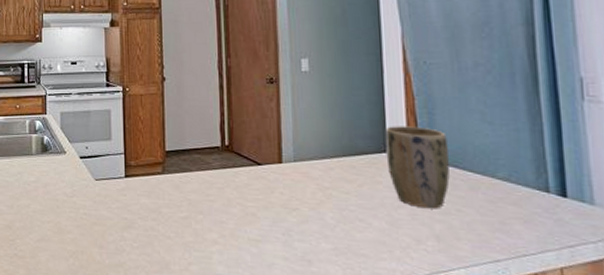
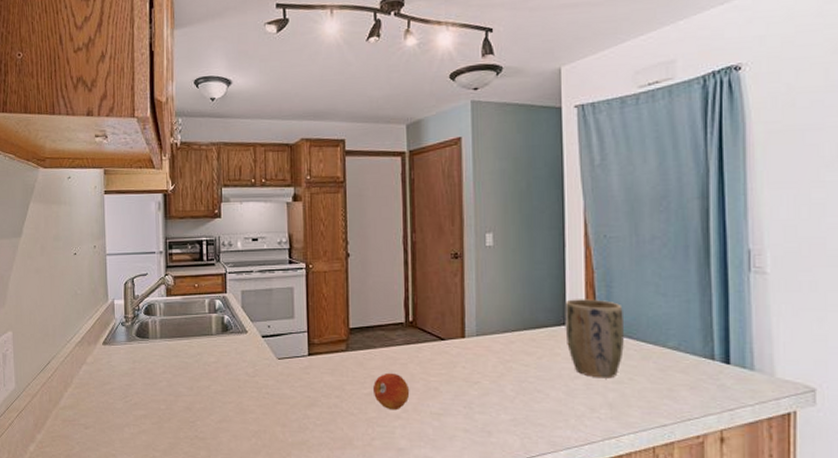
fruit: none [189,196,227,235] -> present [372,373,410,411]

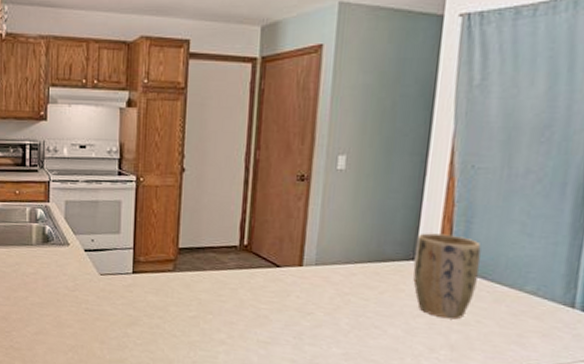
fruit: present [372,373,410,411] -> none [198,296,238,336]

